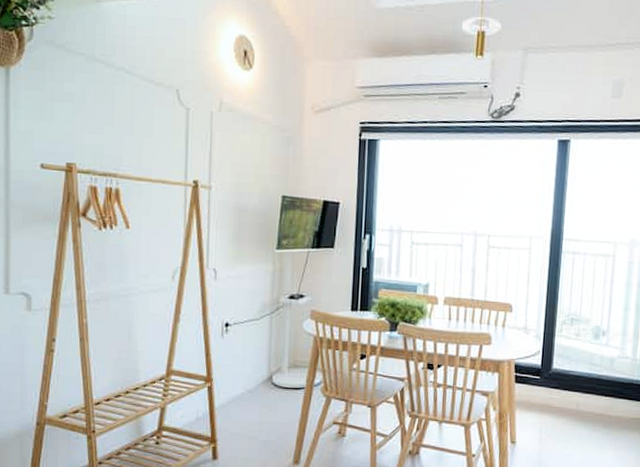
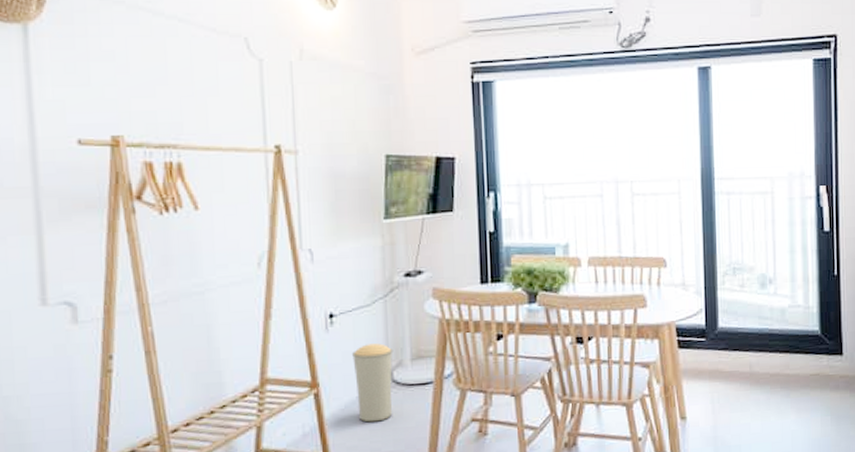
trash can: none [241,351,275,415] -> present [352,343,393,423]

